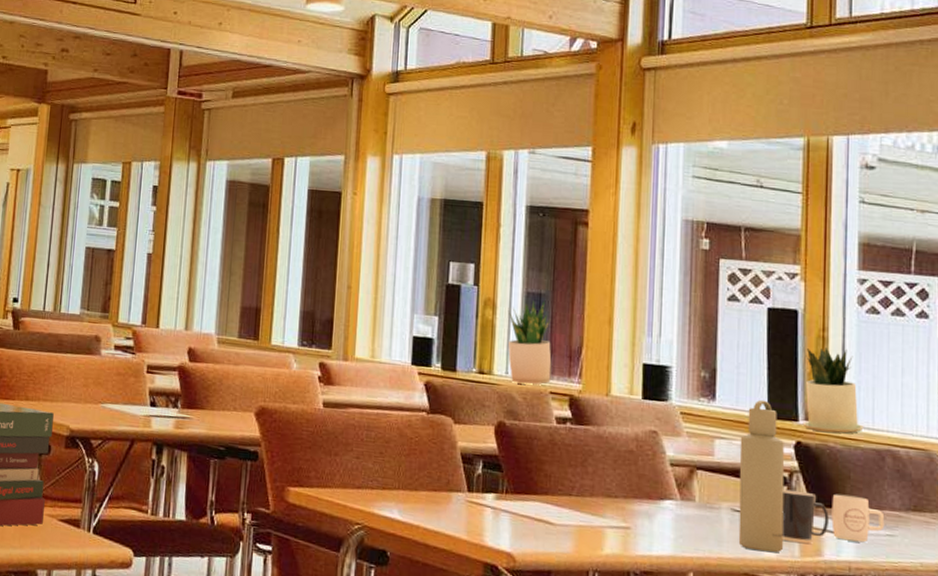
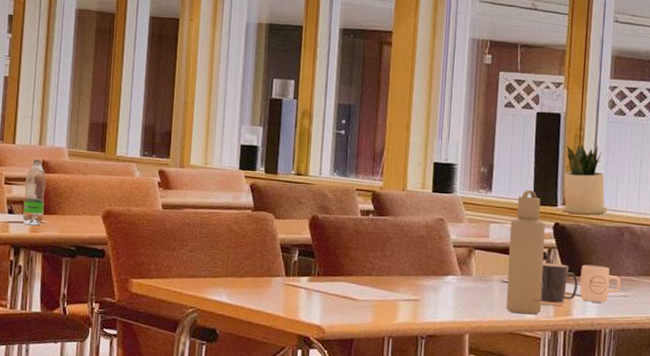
bottle: none [166,346,194,421] -> present [22,159,47,226]
planter: present [508,300,552,385] -> none [322,111,358,184]

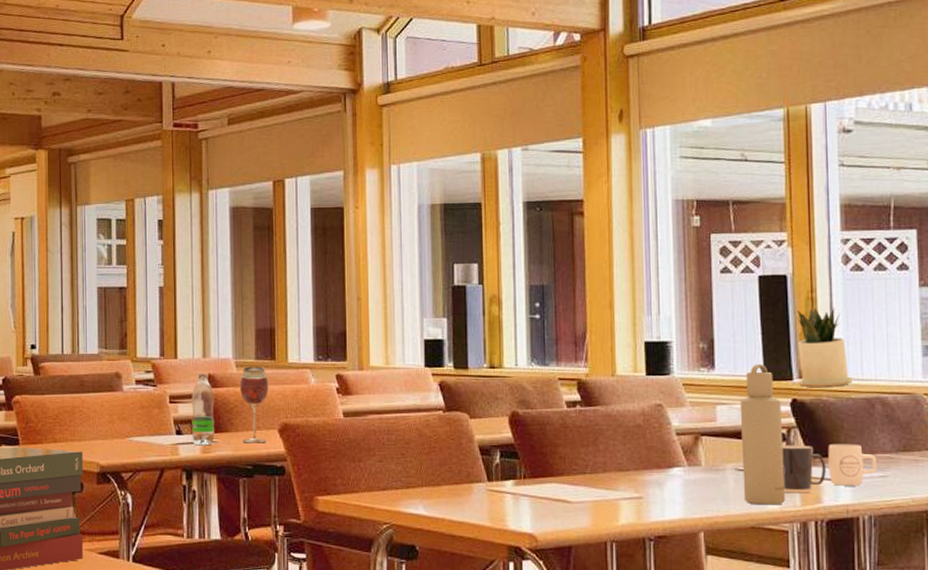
wineglass: none [69,156,97,227] -> present [239,366,269,443]

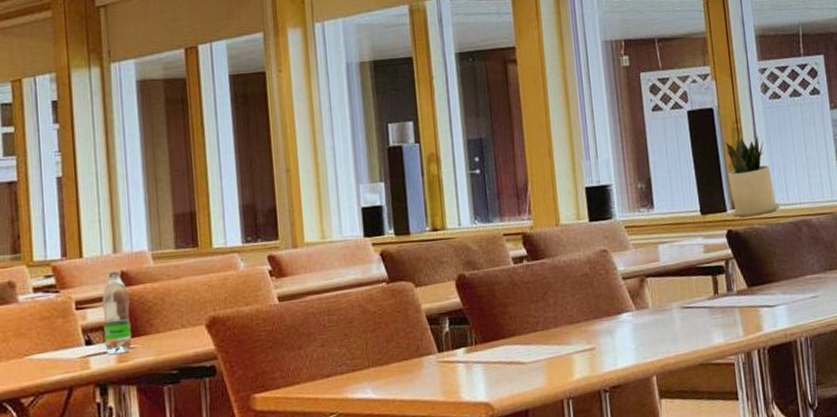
wineglass: present [239,366,269,443] -> none [157,255,194,345]
bottle: present [740,363,785,505] -> none [679,198,729,341]
mug: present [782,445,826,494] -> none [722,275,764,326]
mug: present [828,443,878,486] -> none [763,268,809,312]

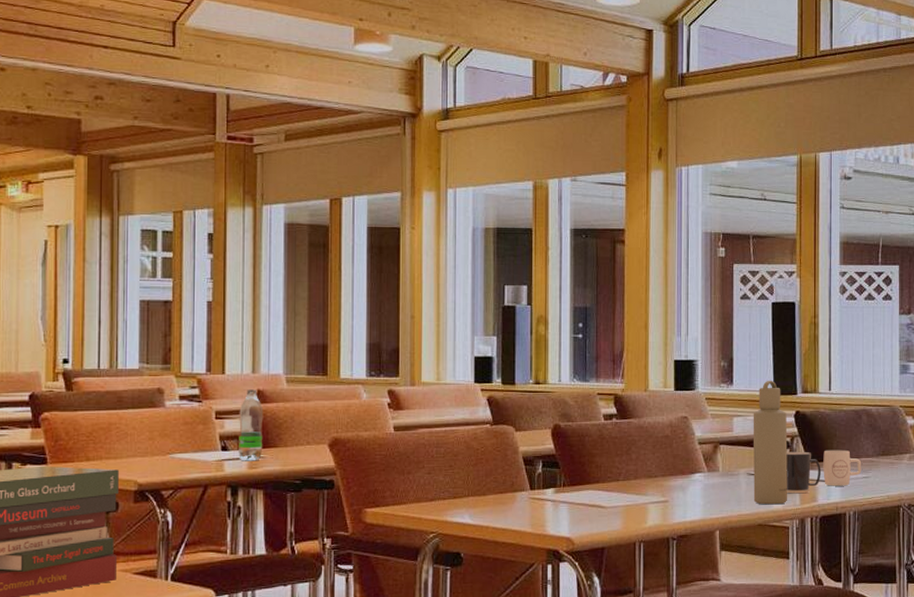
bottle: none [679,198,729,341] -> present [753,380,788,505]
mug: none [722,275,764,326] -> present [786,451,821,494]
planter: present [725,136,781,217] -> none [800,331,846,402]
mug: none [763,268,809,312] -> present [823,449,862,486]

